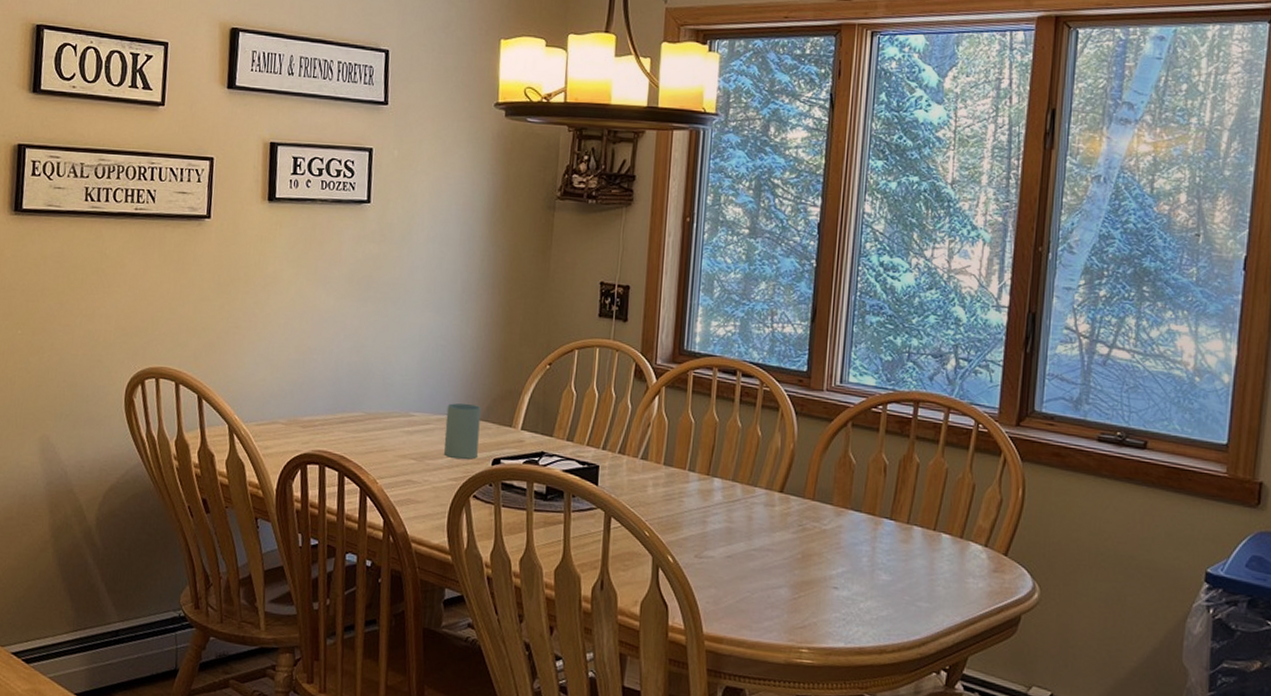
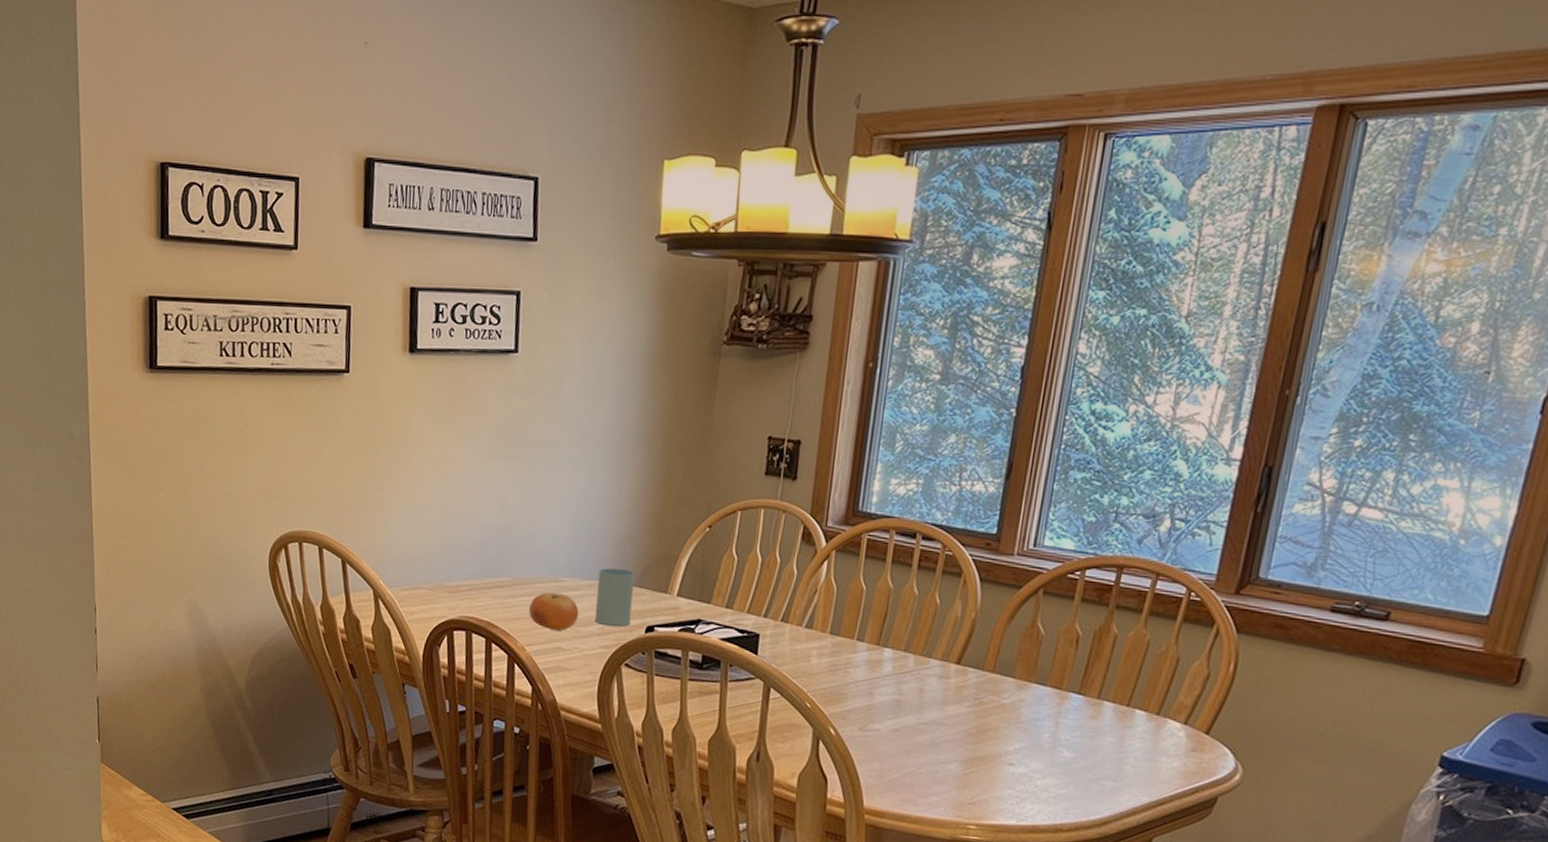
fruit: none [380,426,429,464] -> present [528,592,579,631]

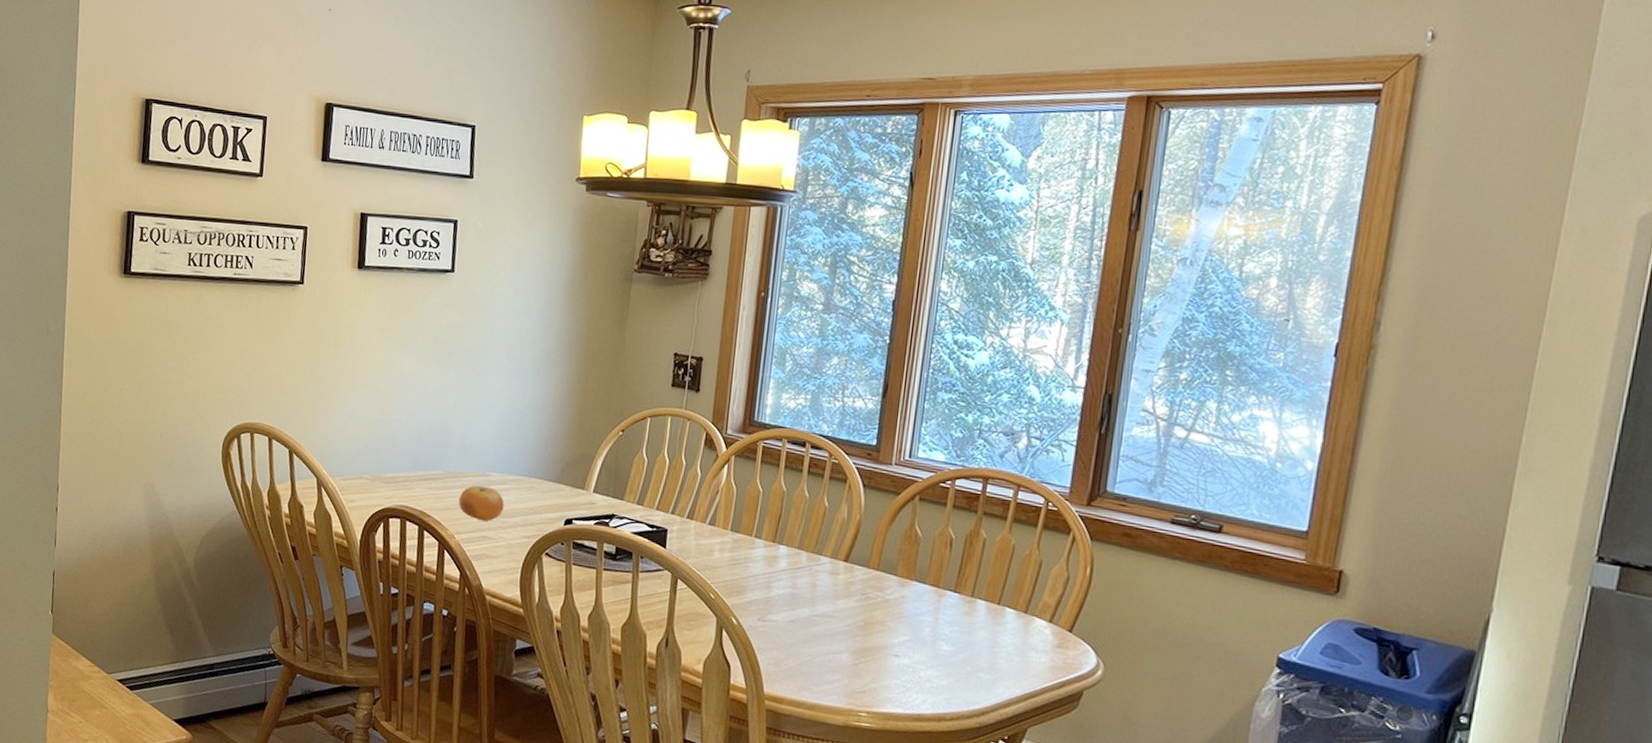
cup: present [595,567,635,627] -> none [519,465,555,519]

